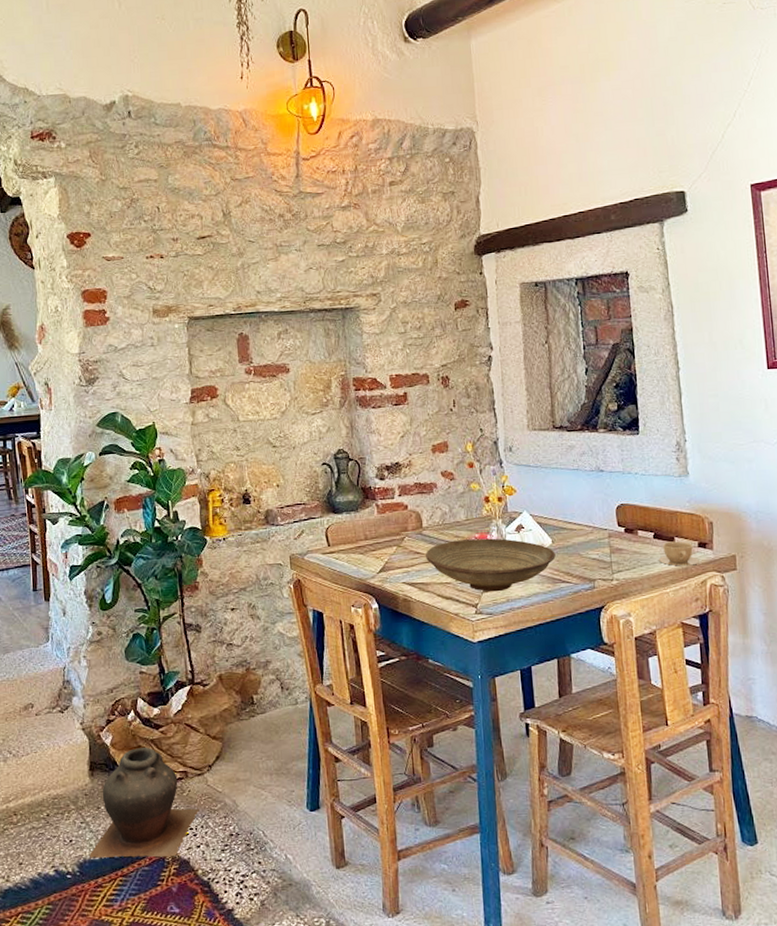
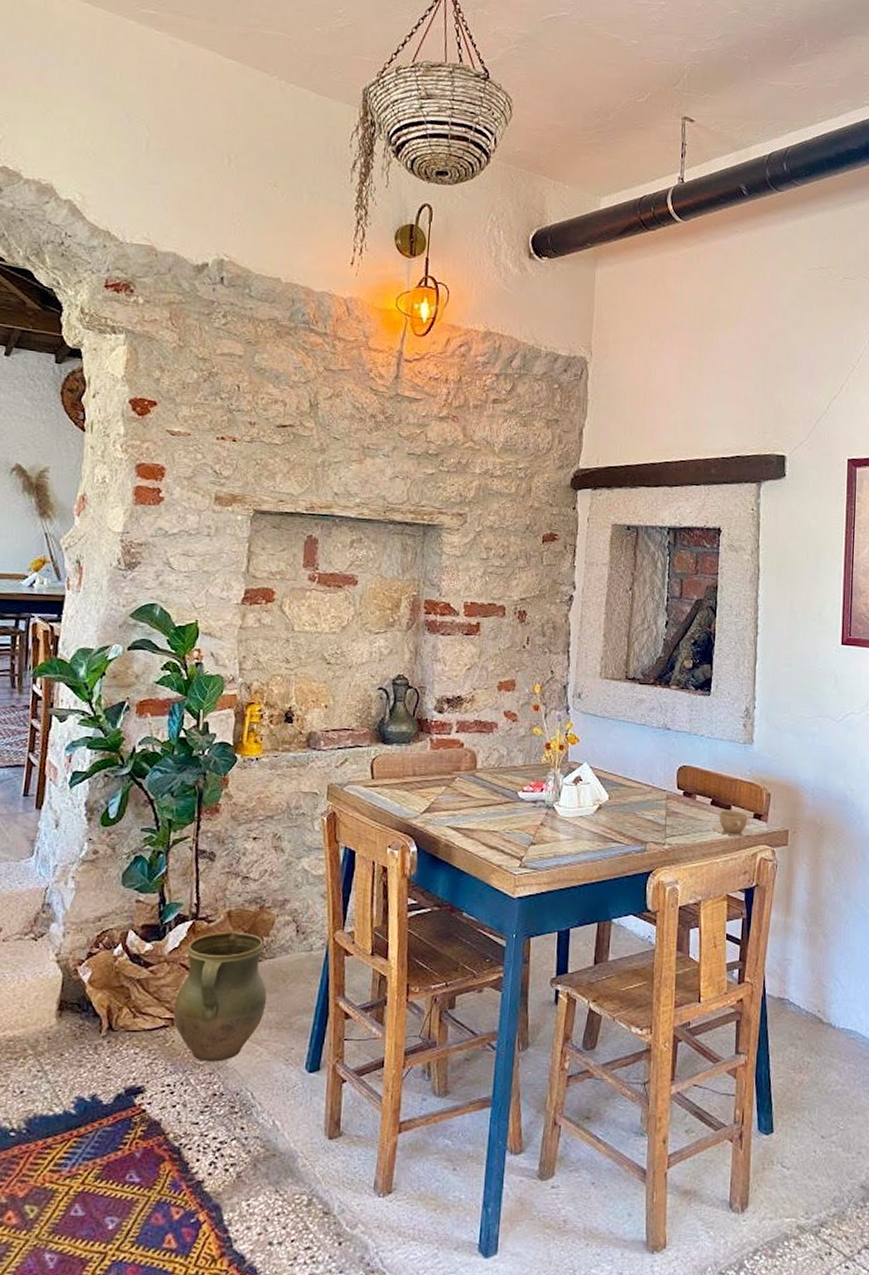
ceramic pot: present [90,747,199,858] -> none [42,988,182,1117]
ceramic jug: none [185,692,265,807] -> present [173,931,267,1062]
decorative bowl: present [426,538,556,592] -> none [475,786,611,846]

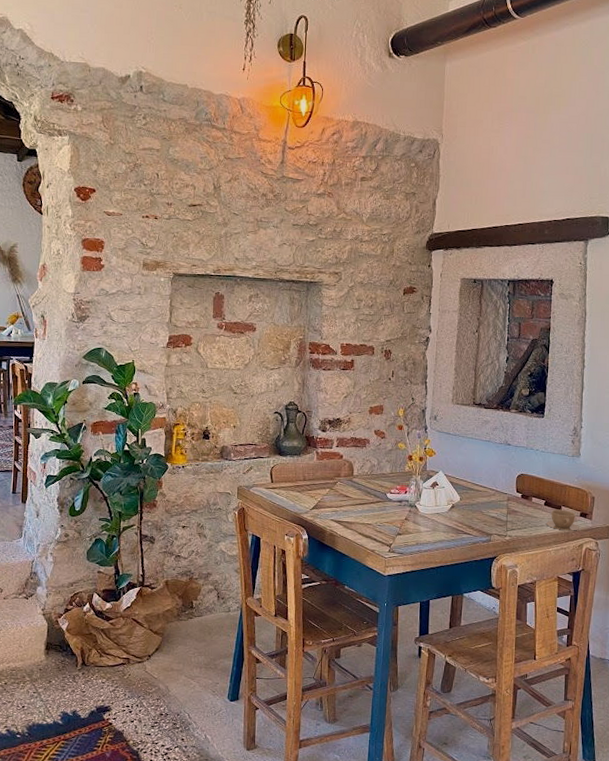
ceramic jug: present [173,931,267,1062] -> none [129,596,198,691]

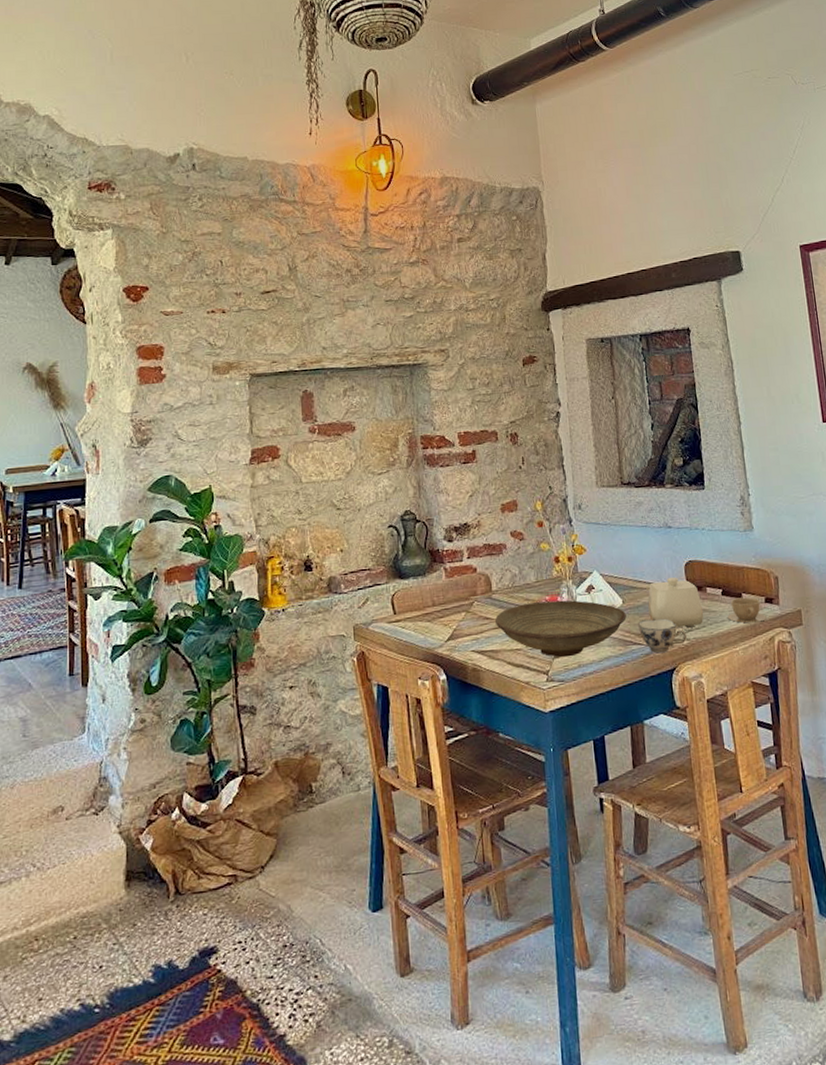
decorative bowl: none [353,489,462,536] -> present [495,600,627,658]
teacup: none [470,515,510,544] -> present [637,618,687,654]
sugar bowl: none [480,485,526,527] -> present [647,577,703,628]

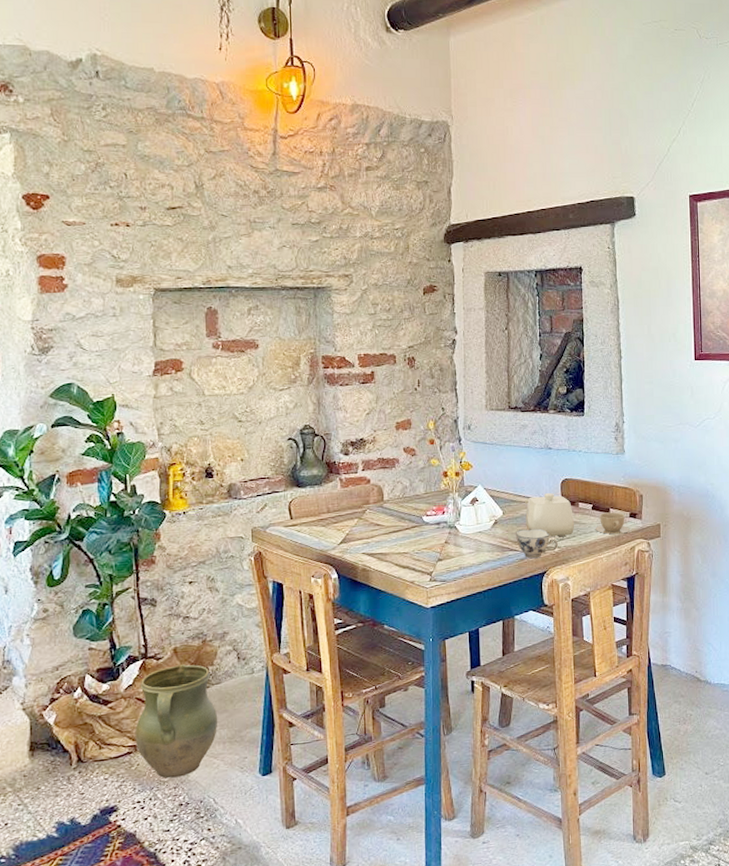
ceramic jug: none [235,780,323,915] -> present [135,664,218,779]
decorative bowl: present [495,600,627,658] -> none [386,510,506,561]

